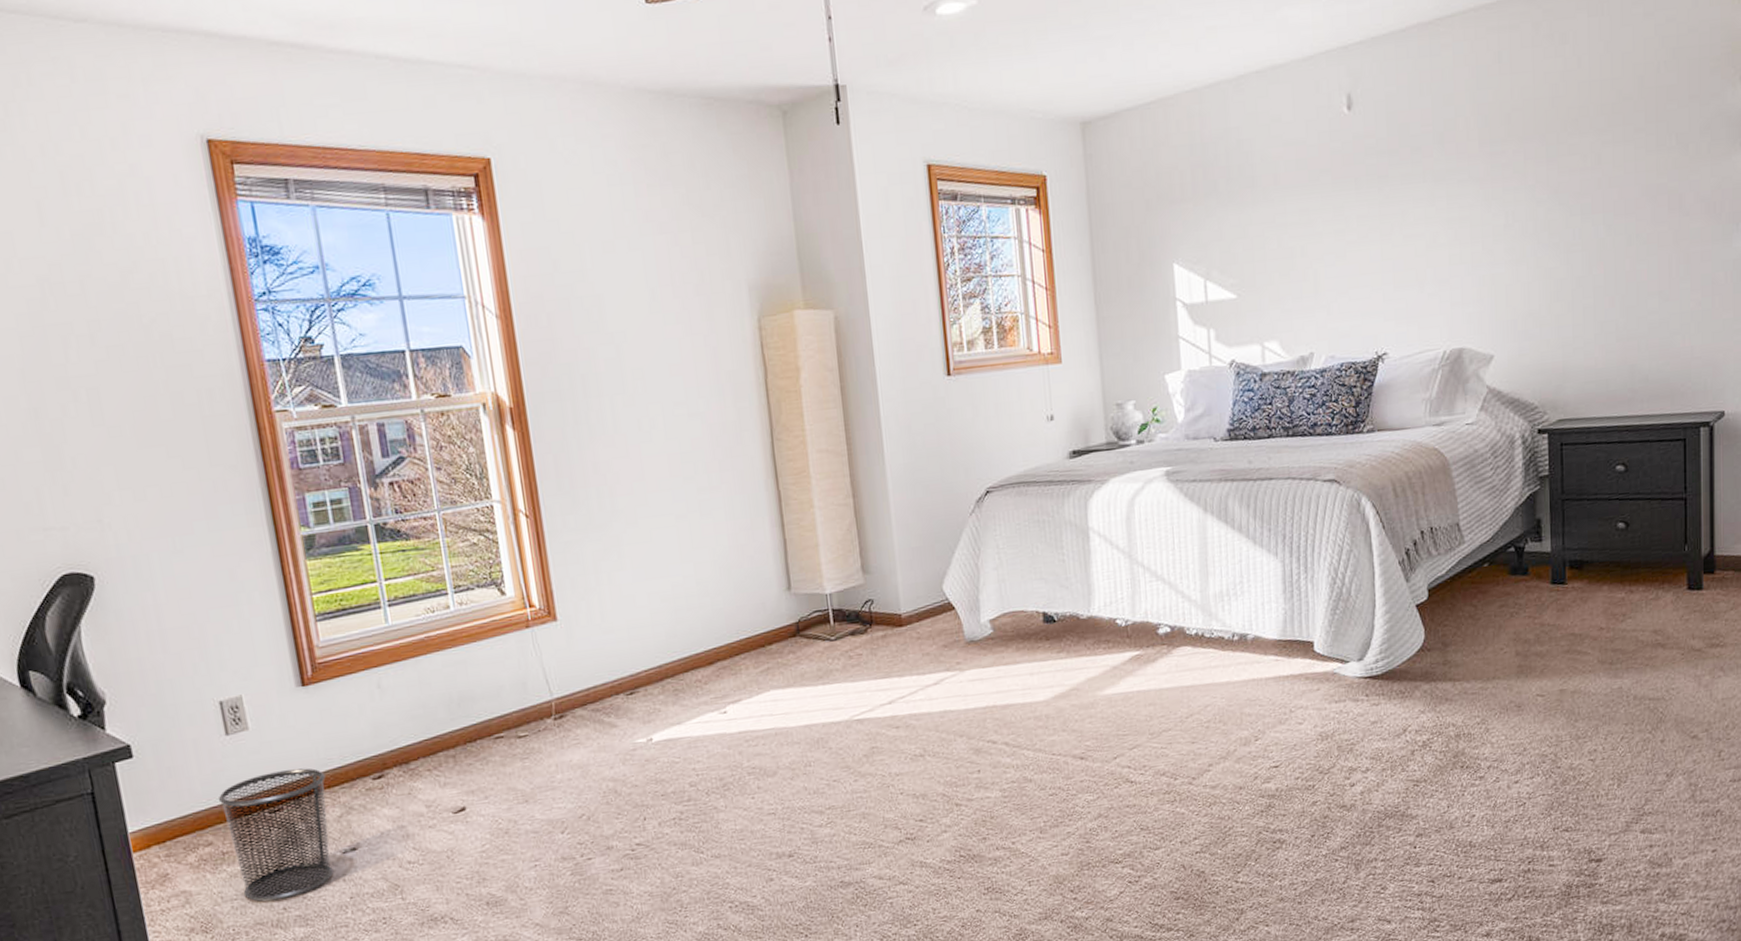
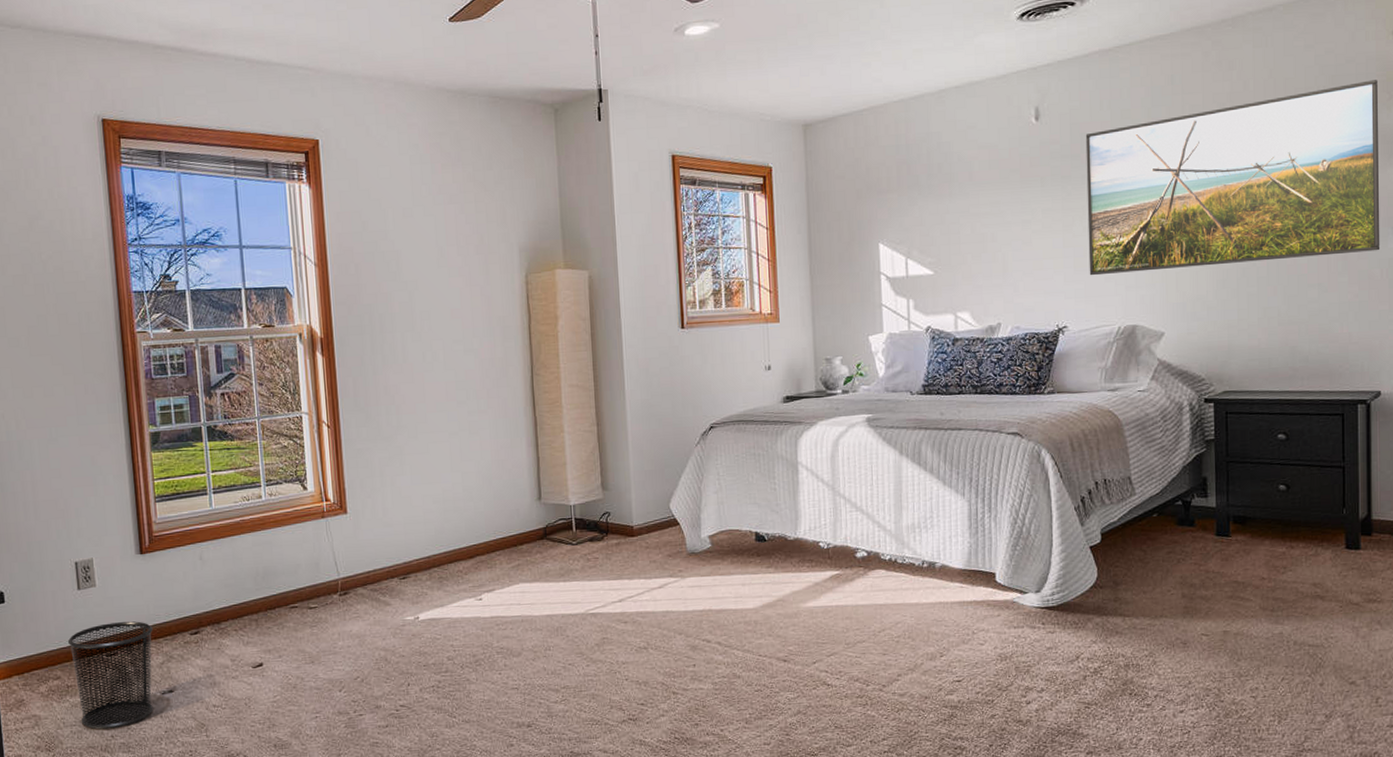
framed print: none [1404,52,1725,293] -> present [1085,80,1380,276]

